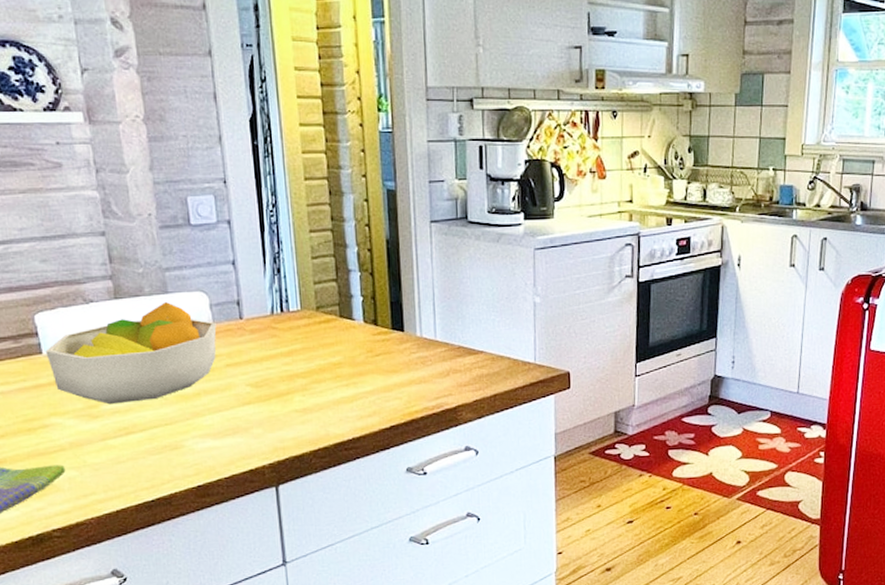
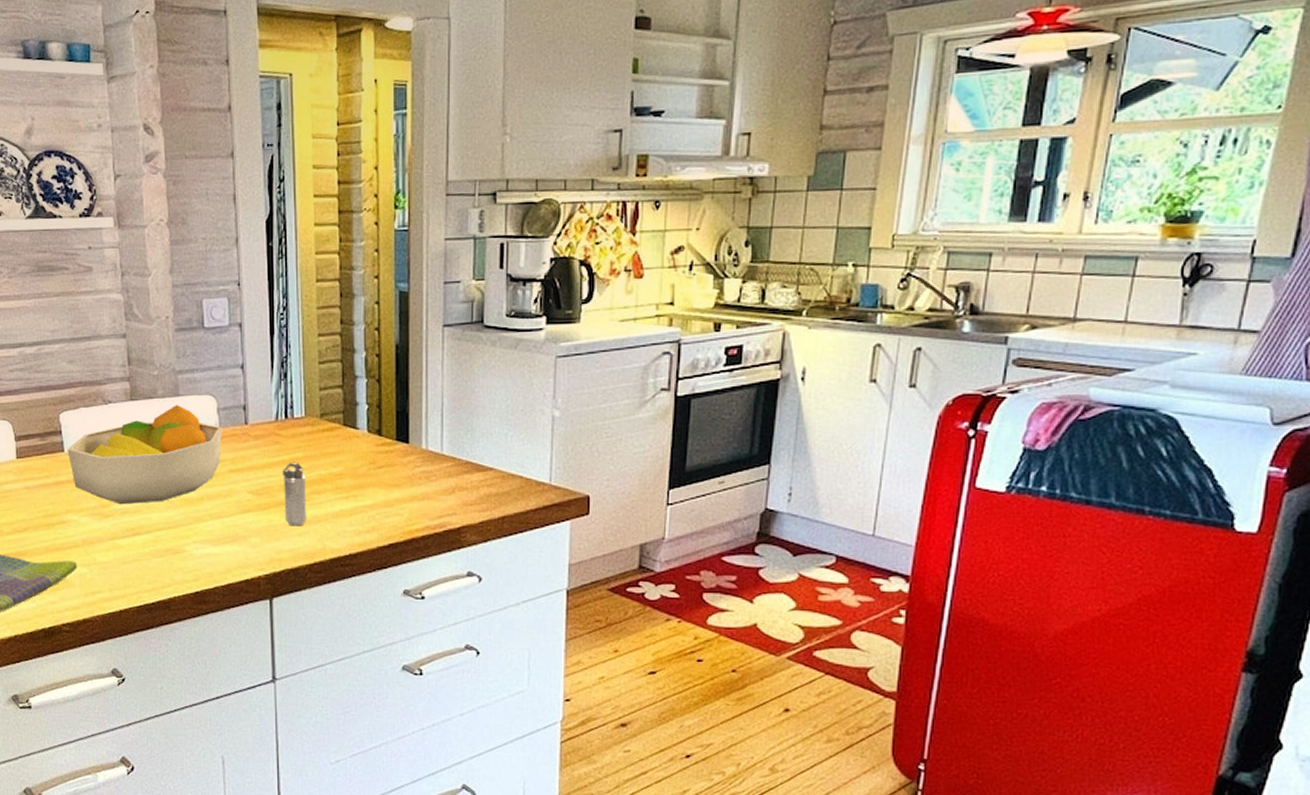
shaker: none [281,353,308,415] -> present [283,462,306,526]

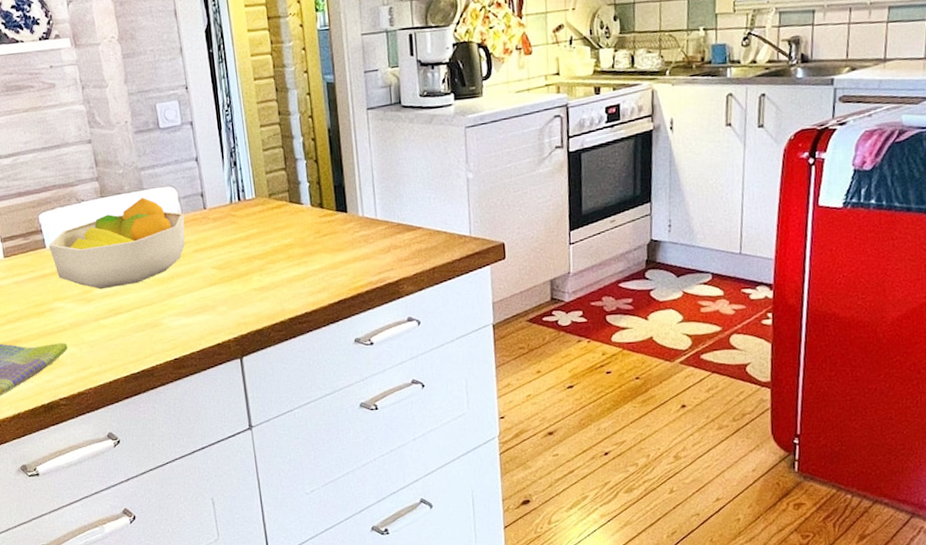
shaker: present [283,462,306,526] -> none [240,237,265,294]

